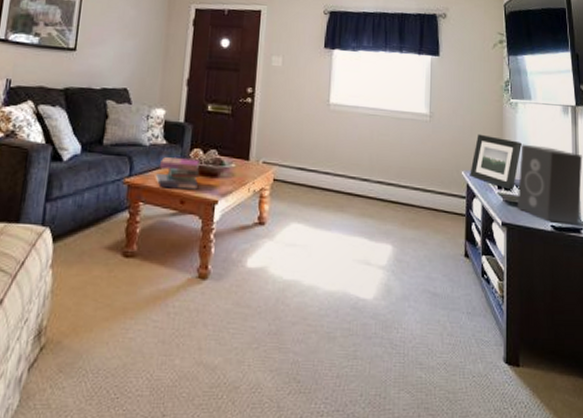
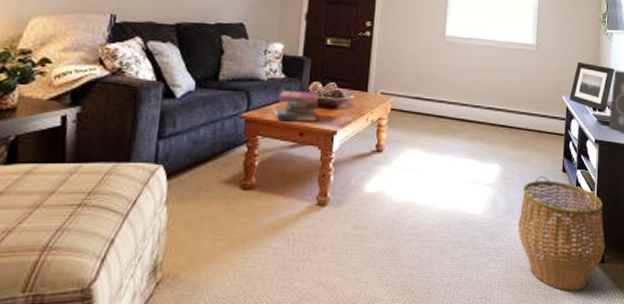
basket: none [415,261,519,397] -> present [518,177,605,291]

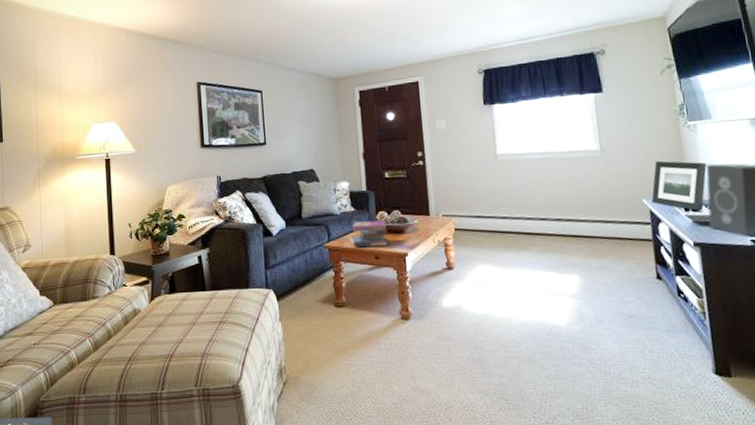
basket: present [518,177,605,291] -> none [611,285,730,406]

